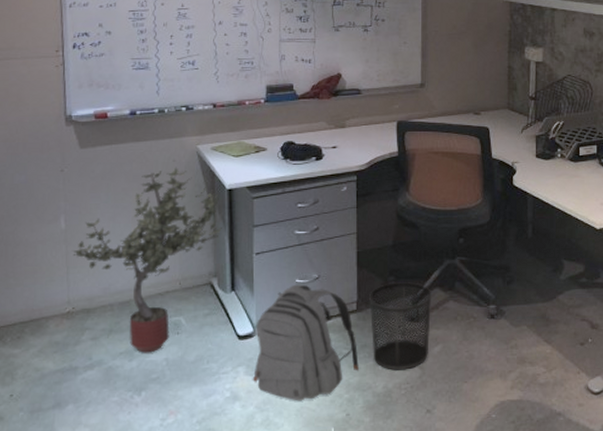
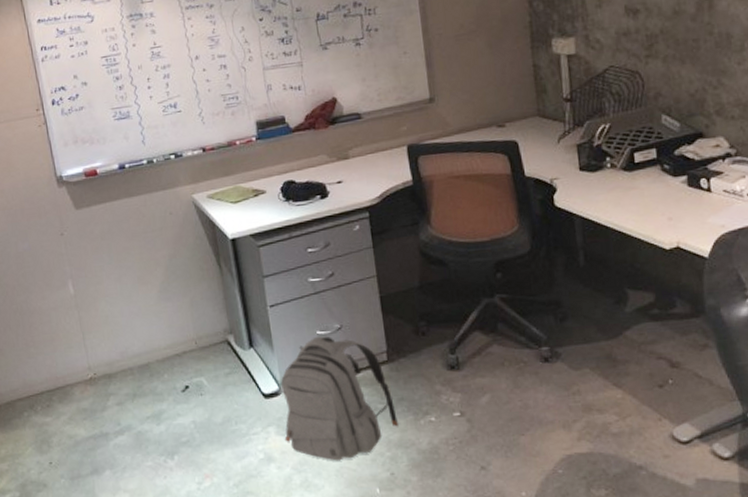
potted tree: present [72,167,222,353] -> none [85,220,231,417]
waste bin: present [369,282,432,370] -> none [400,326,475,425]

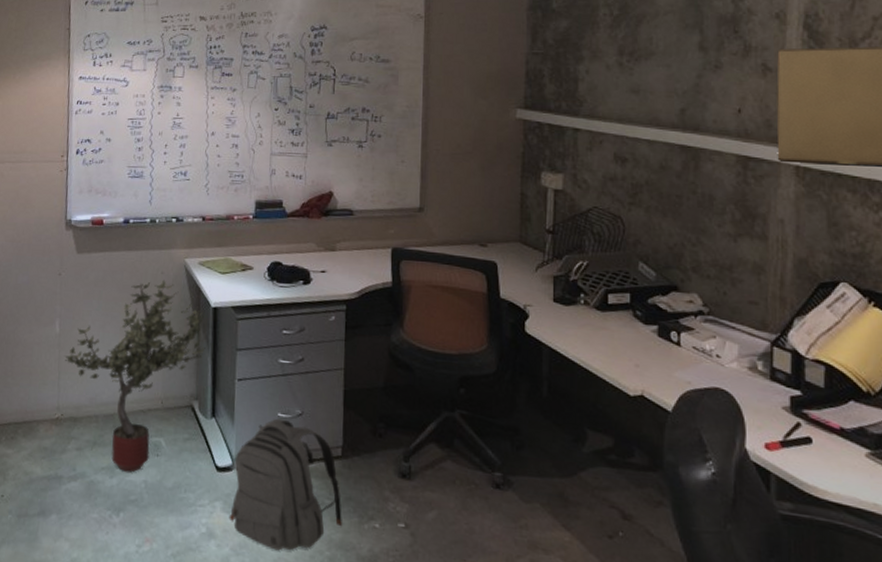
potted tree: none [85,220,231,417] -> present [64,279,206,472]

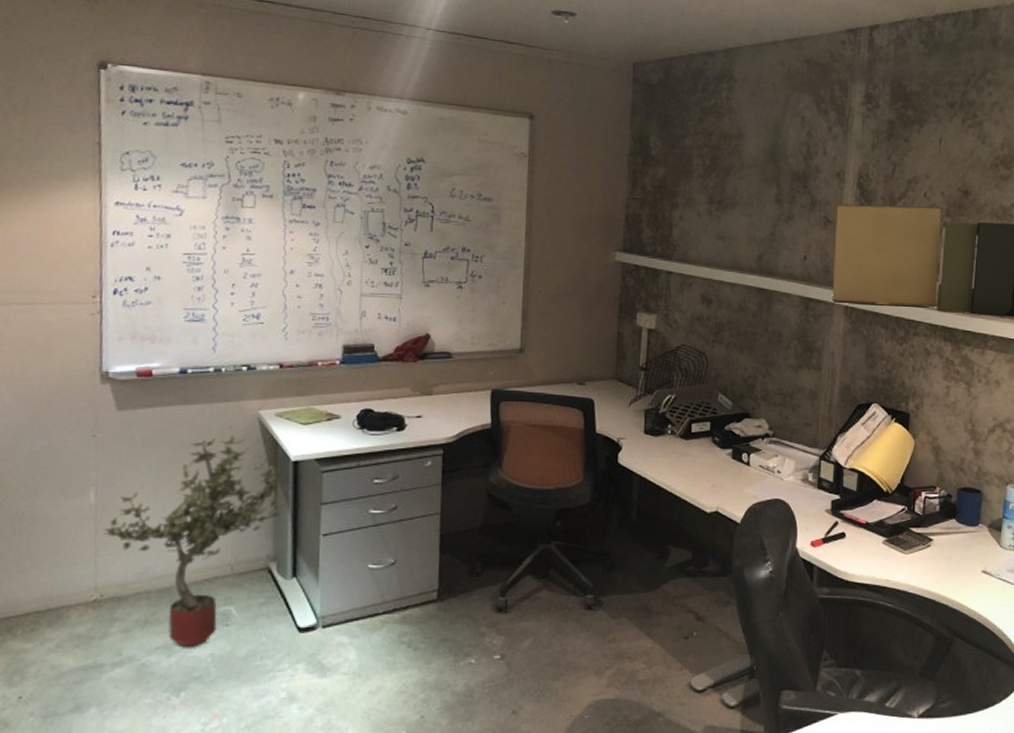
backpack: present [228,418,342,551] -> none [313,570,437,702]

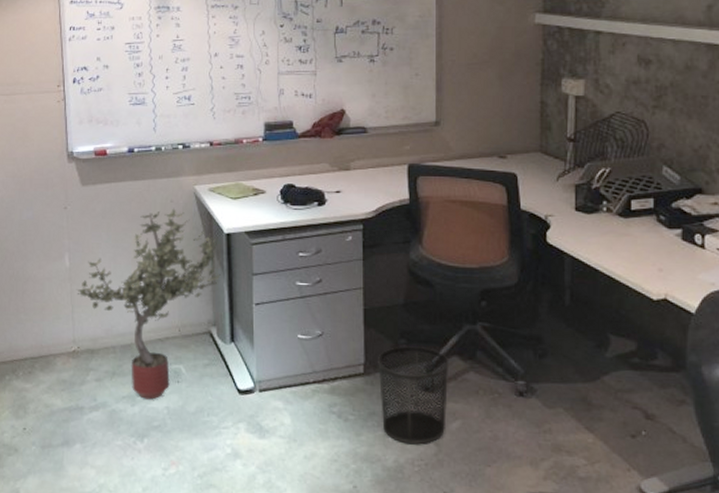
waste bin: none [452,569,523,667] -> present [378,345,450,445]

